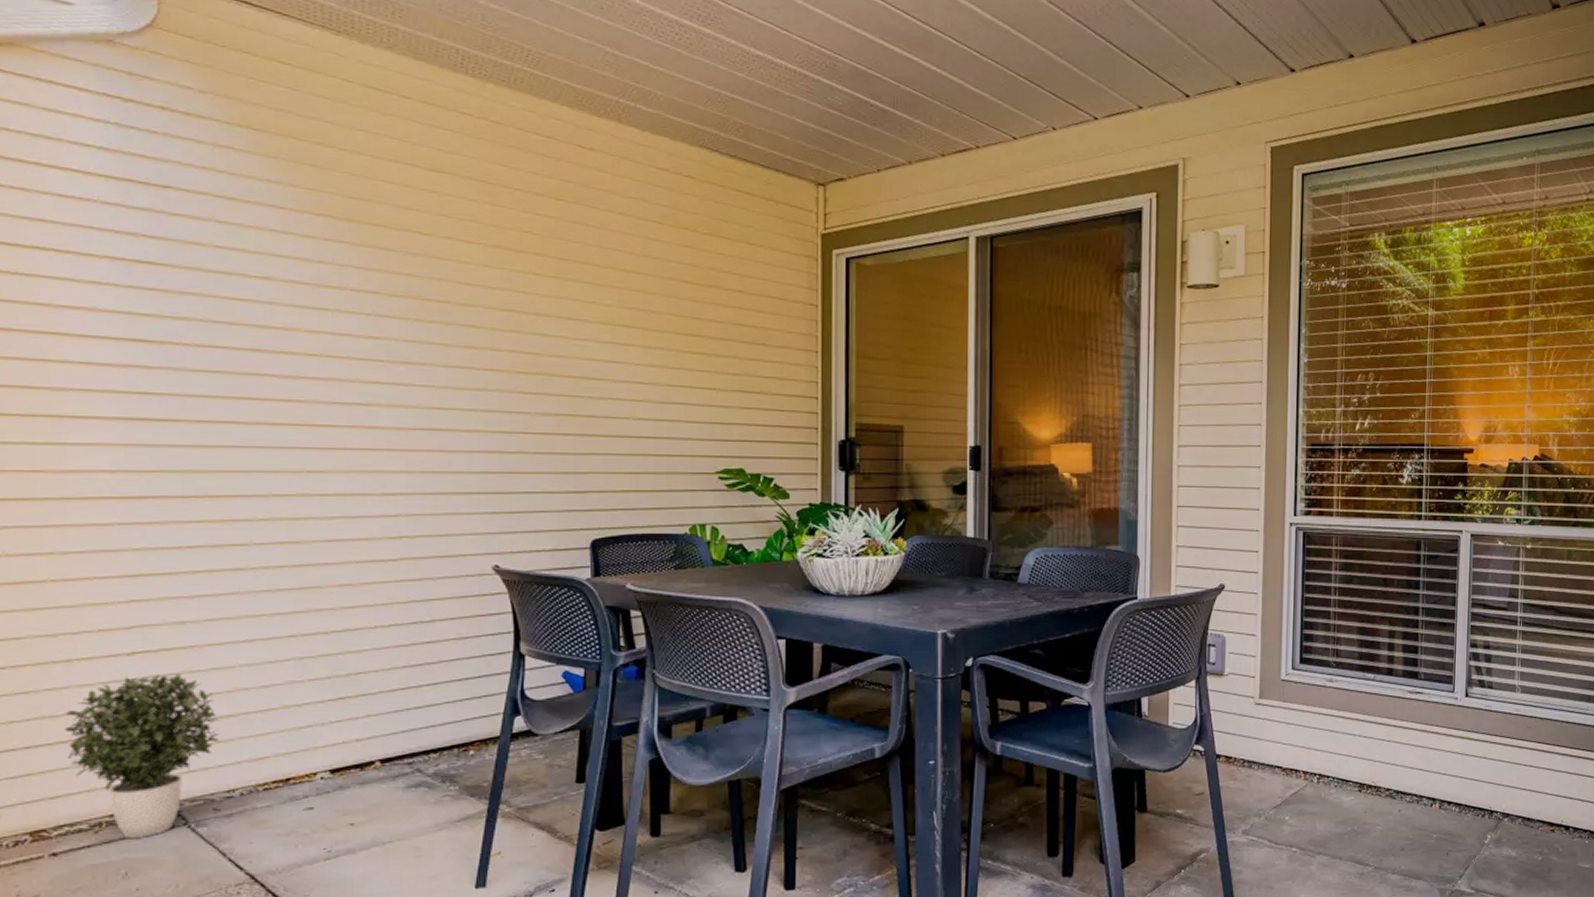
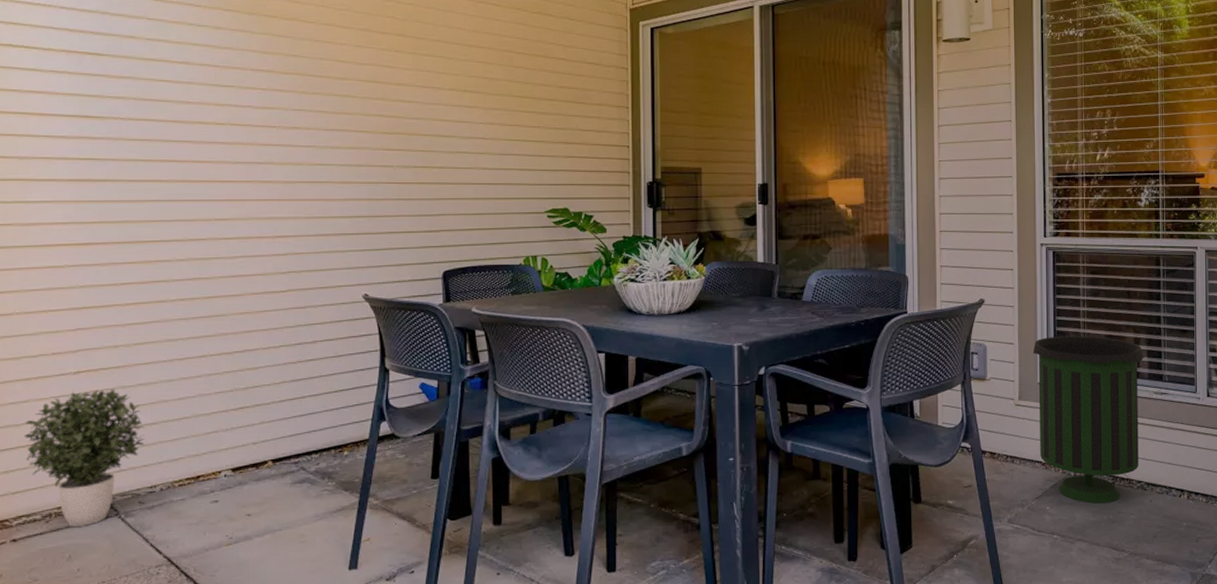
trash can: none [1276,627,1399,814] -> present [1032,335,1144,504]

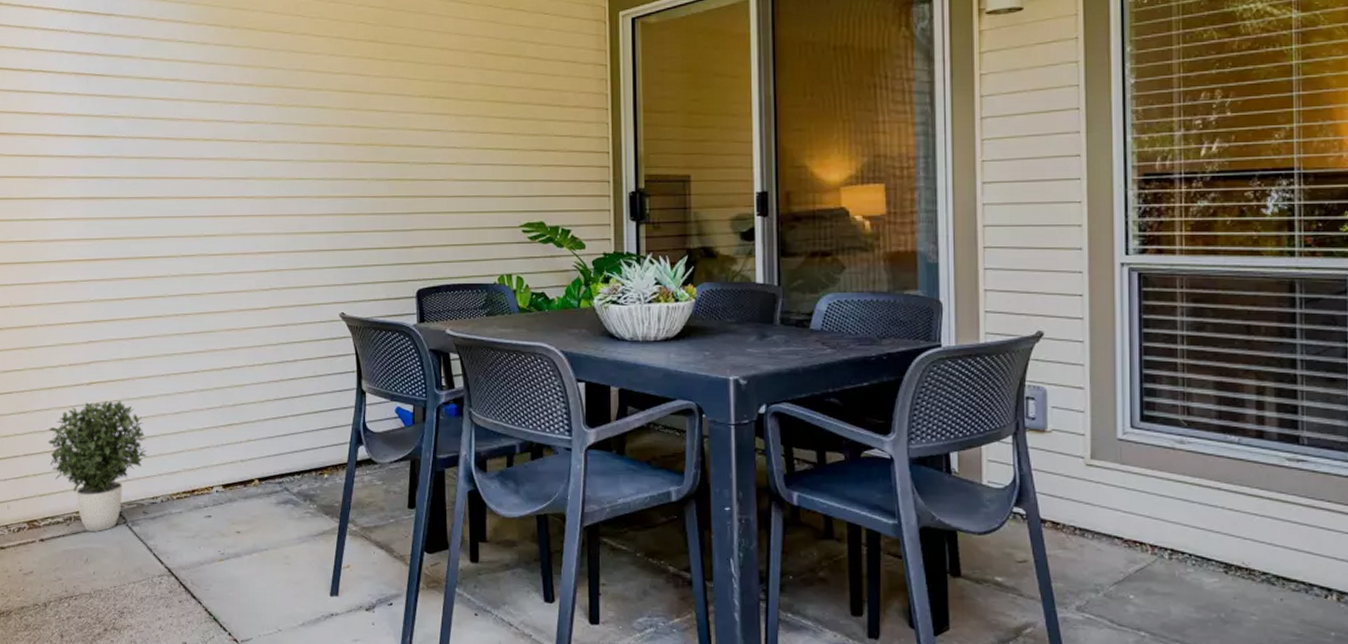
trash can: present [1032,335,1144,504] -> none [1110,380,1271,598]

